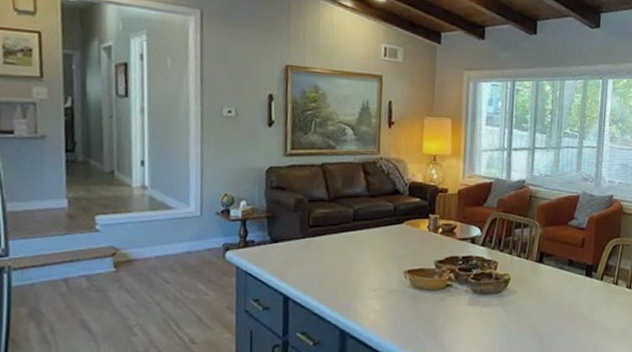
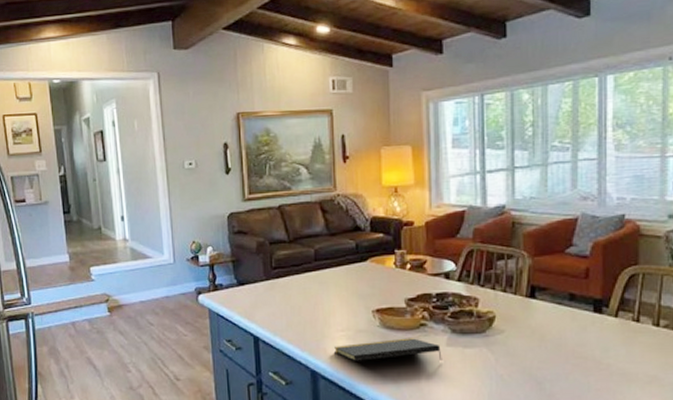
notepad: none [365,298,463,320] -> present [334,338,442,361]

